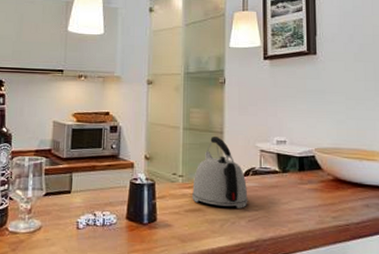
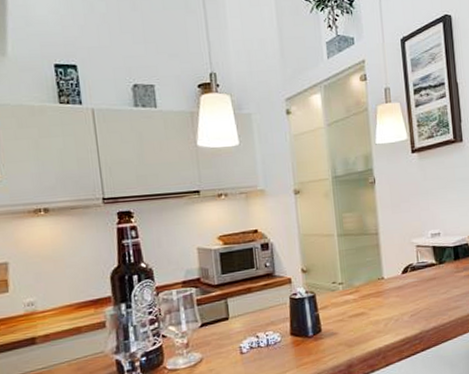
kettle: present [192,137,248,208] -> none [353,238,409,307]

